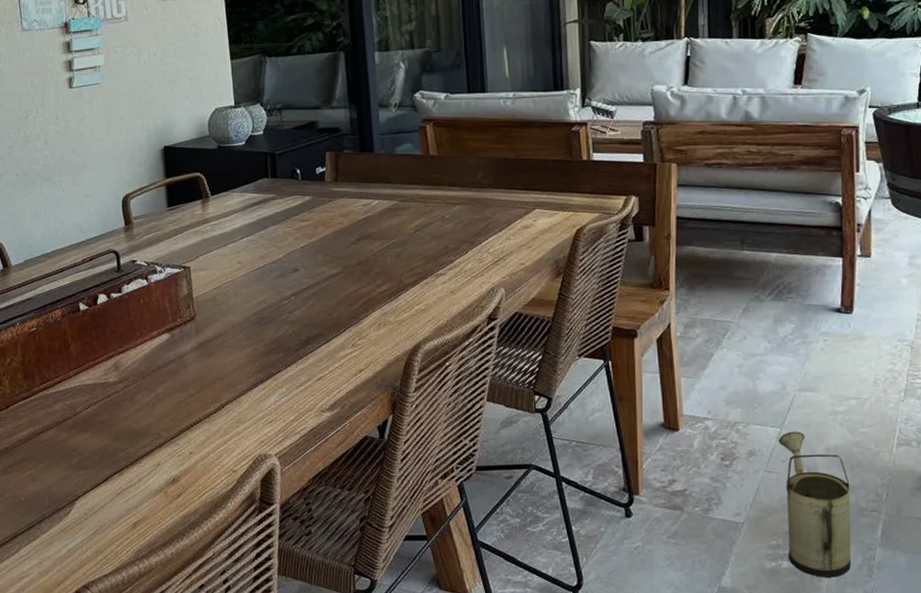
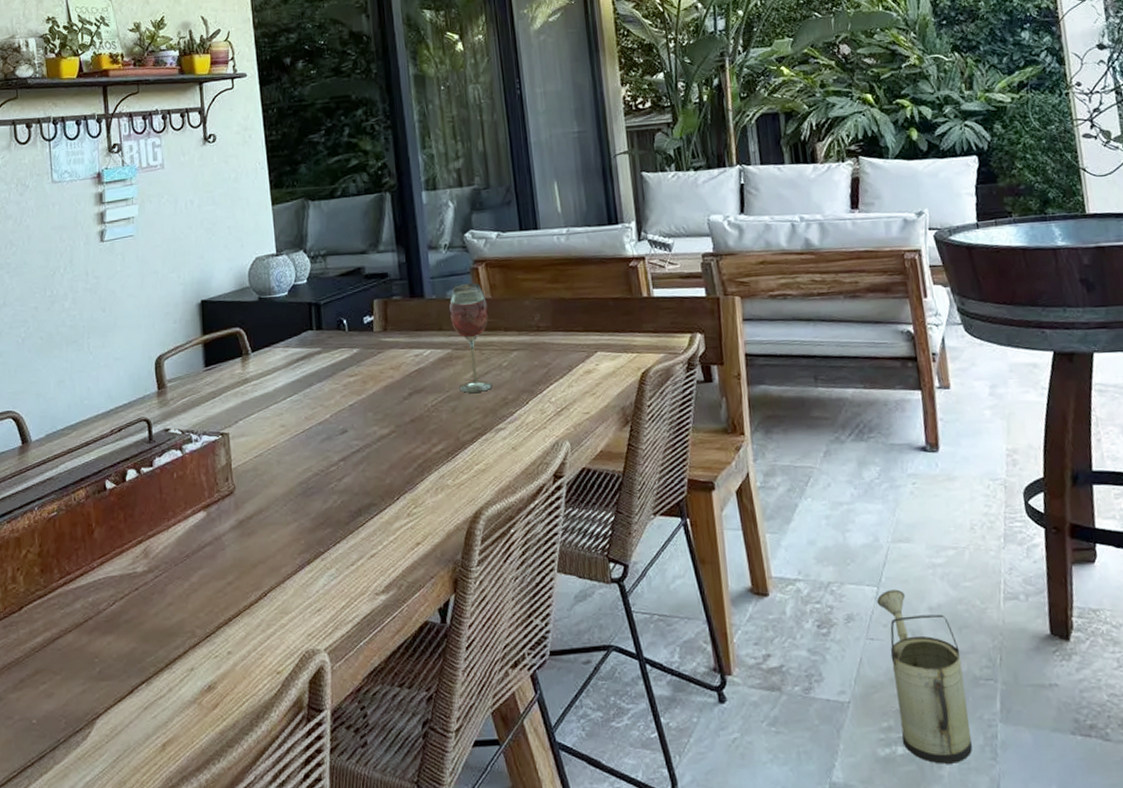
wineglass: none [396,140,435,241] -> present [448,282,492,393]

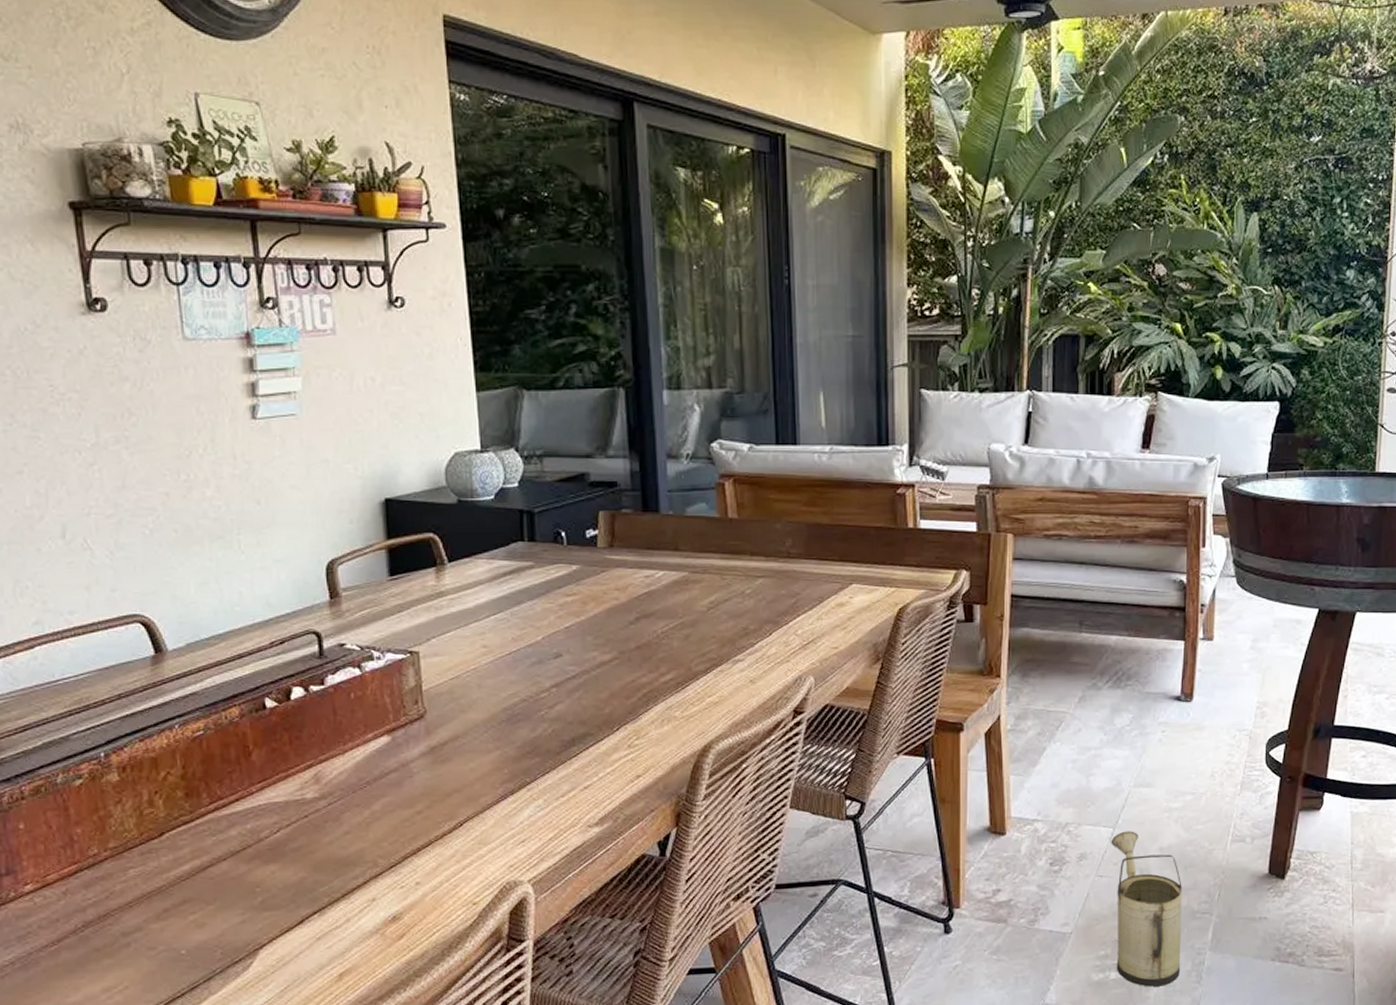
wineglass: present [448,282,492,393] -> none [687,500,734,620]

